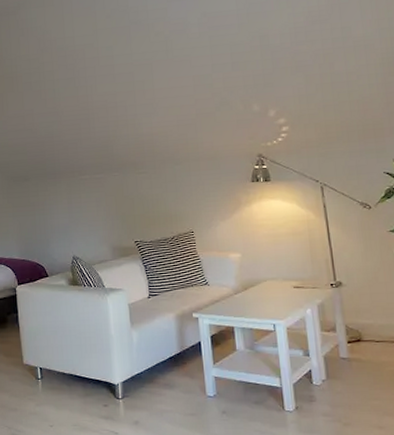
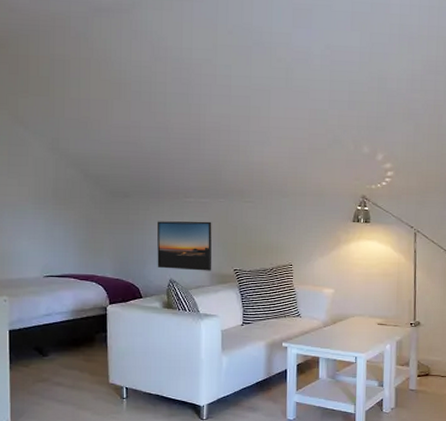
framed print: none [57,196,113,246] -> present [157,221,212,271]

